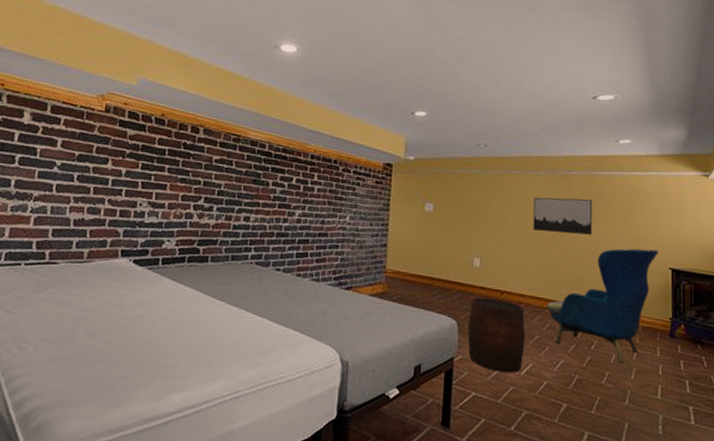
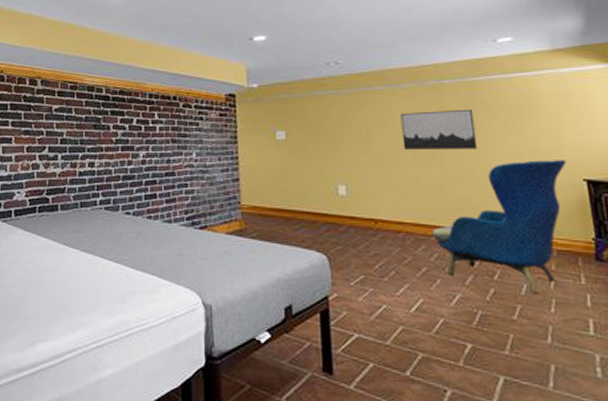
stool: present [468,297,525,373] -> none [340,229,411,311]

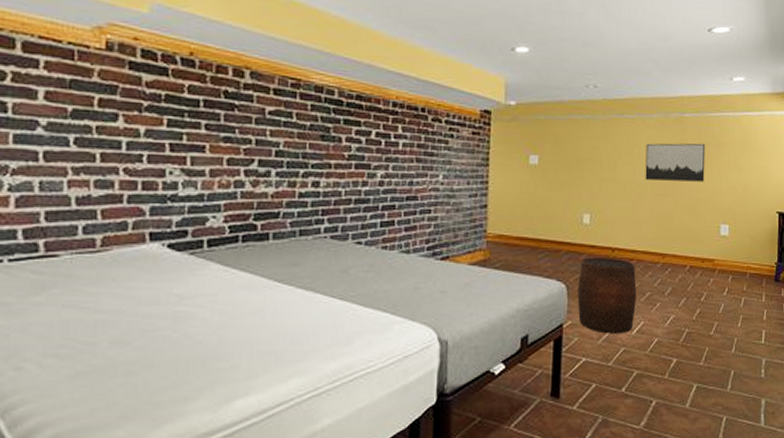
stool: none [340,229,411,311] -> present [577,257,637,334]
armchair: present [431,160,566,294] -> none [658,194,767,312]

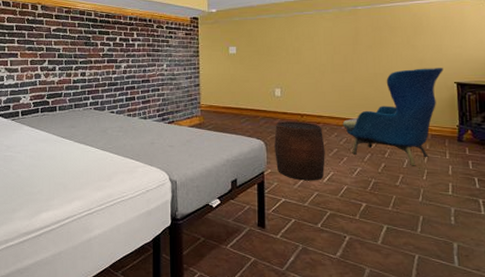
wall art: present [645,143,706,182] -> none [324,29,380,61]
armchair: none [658,194,767,312] -> present [342,68,443,166]

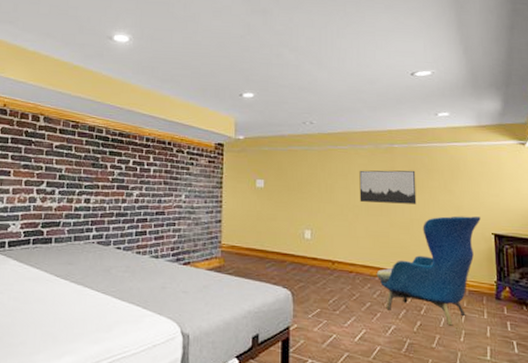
stool: present [274,121,325,181] -> none [302,268,357,340]
wall art: none [324,29,380,61] -> present [359,170,417,204]

